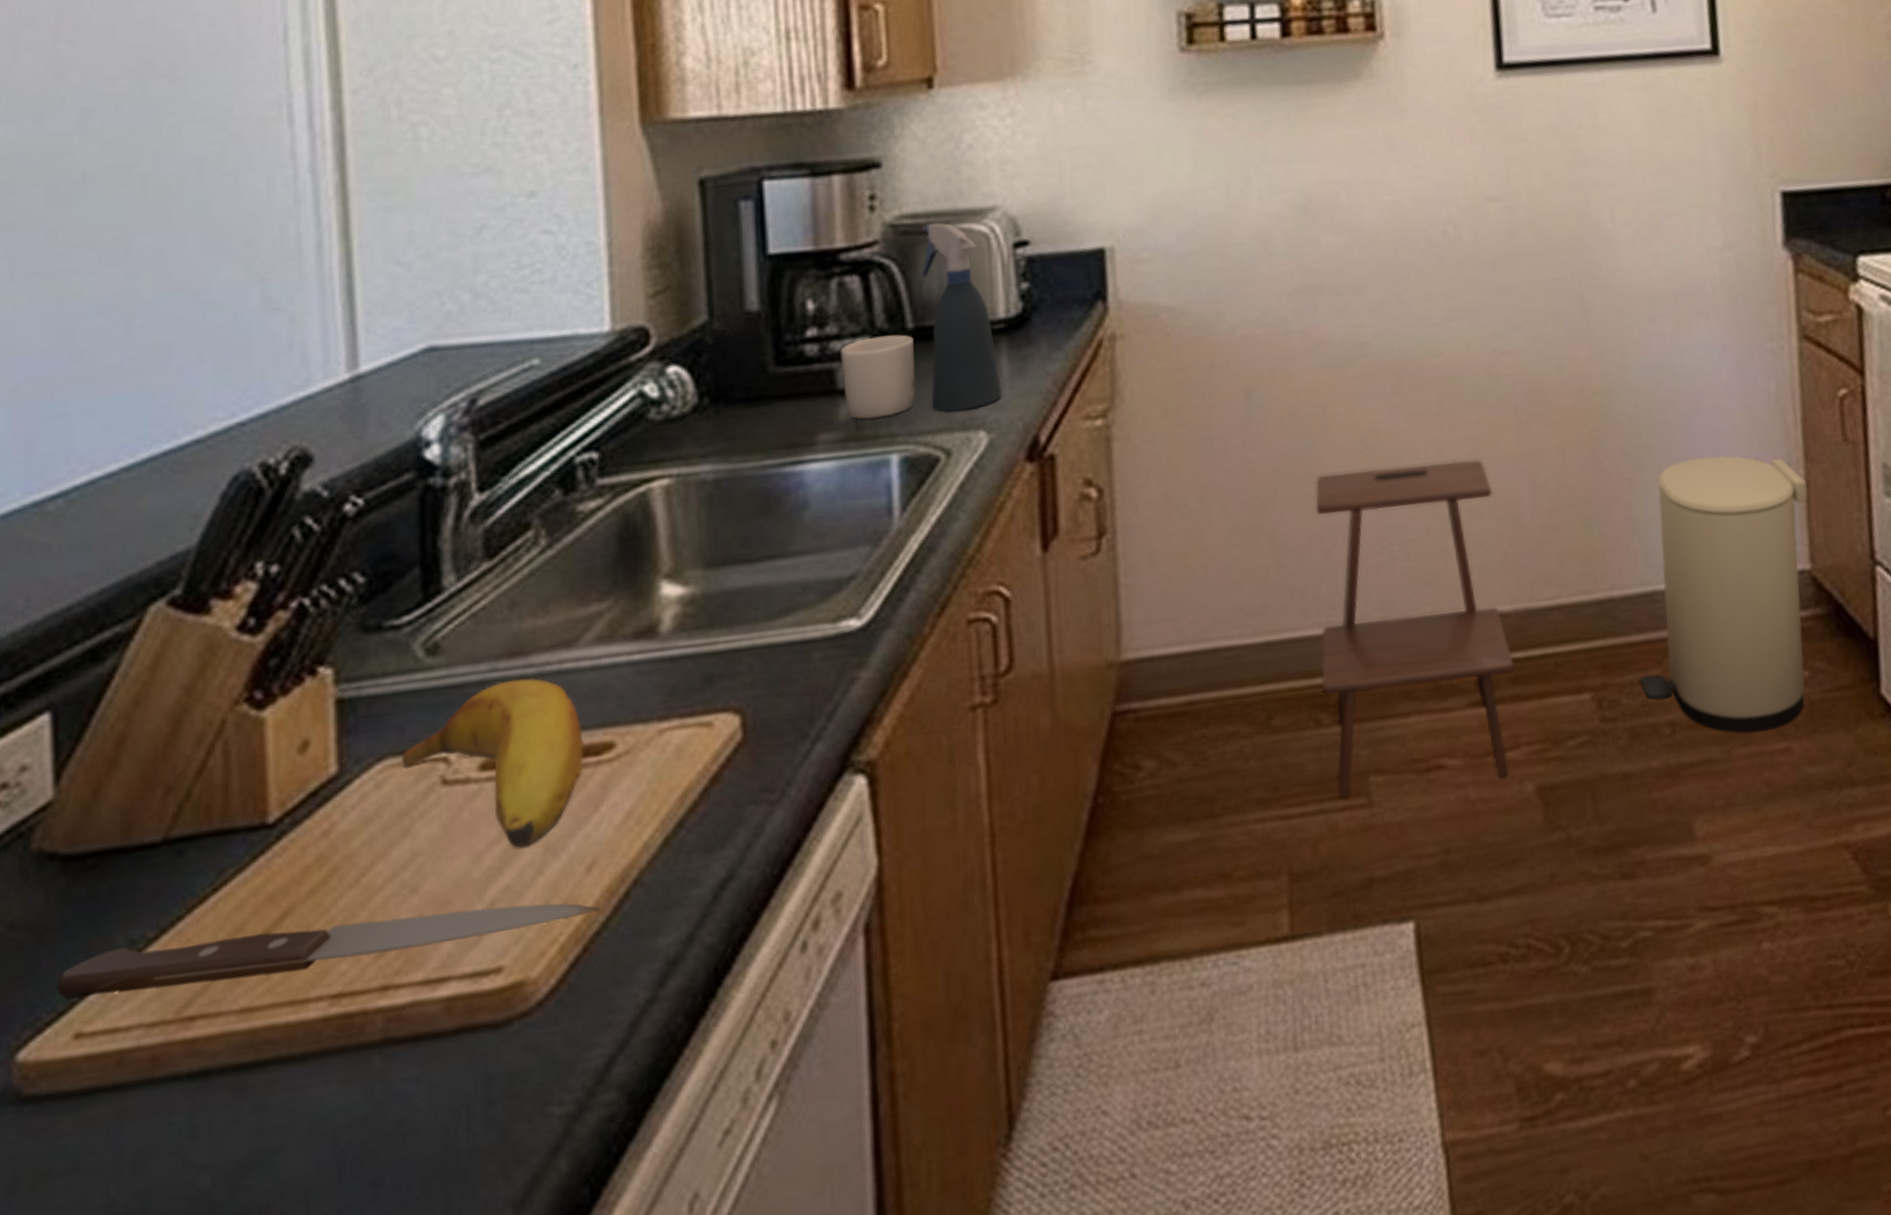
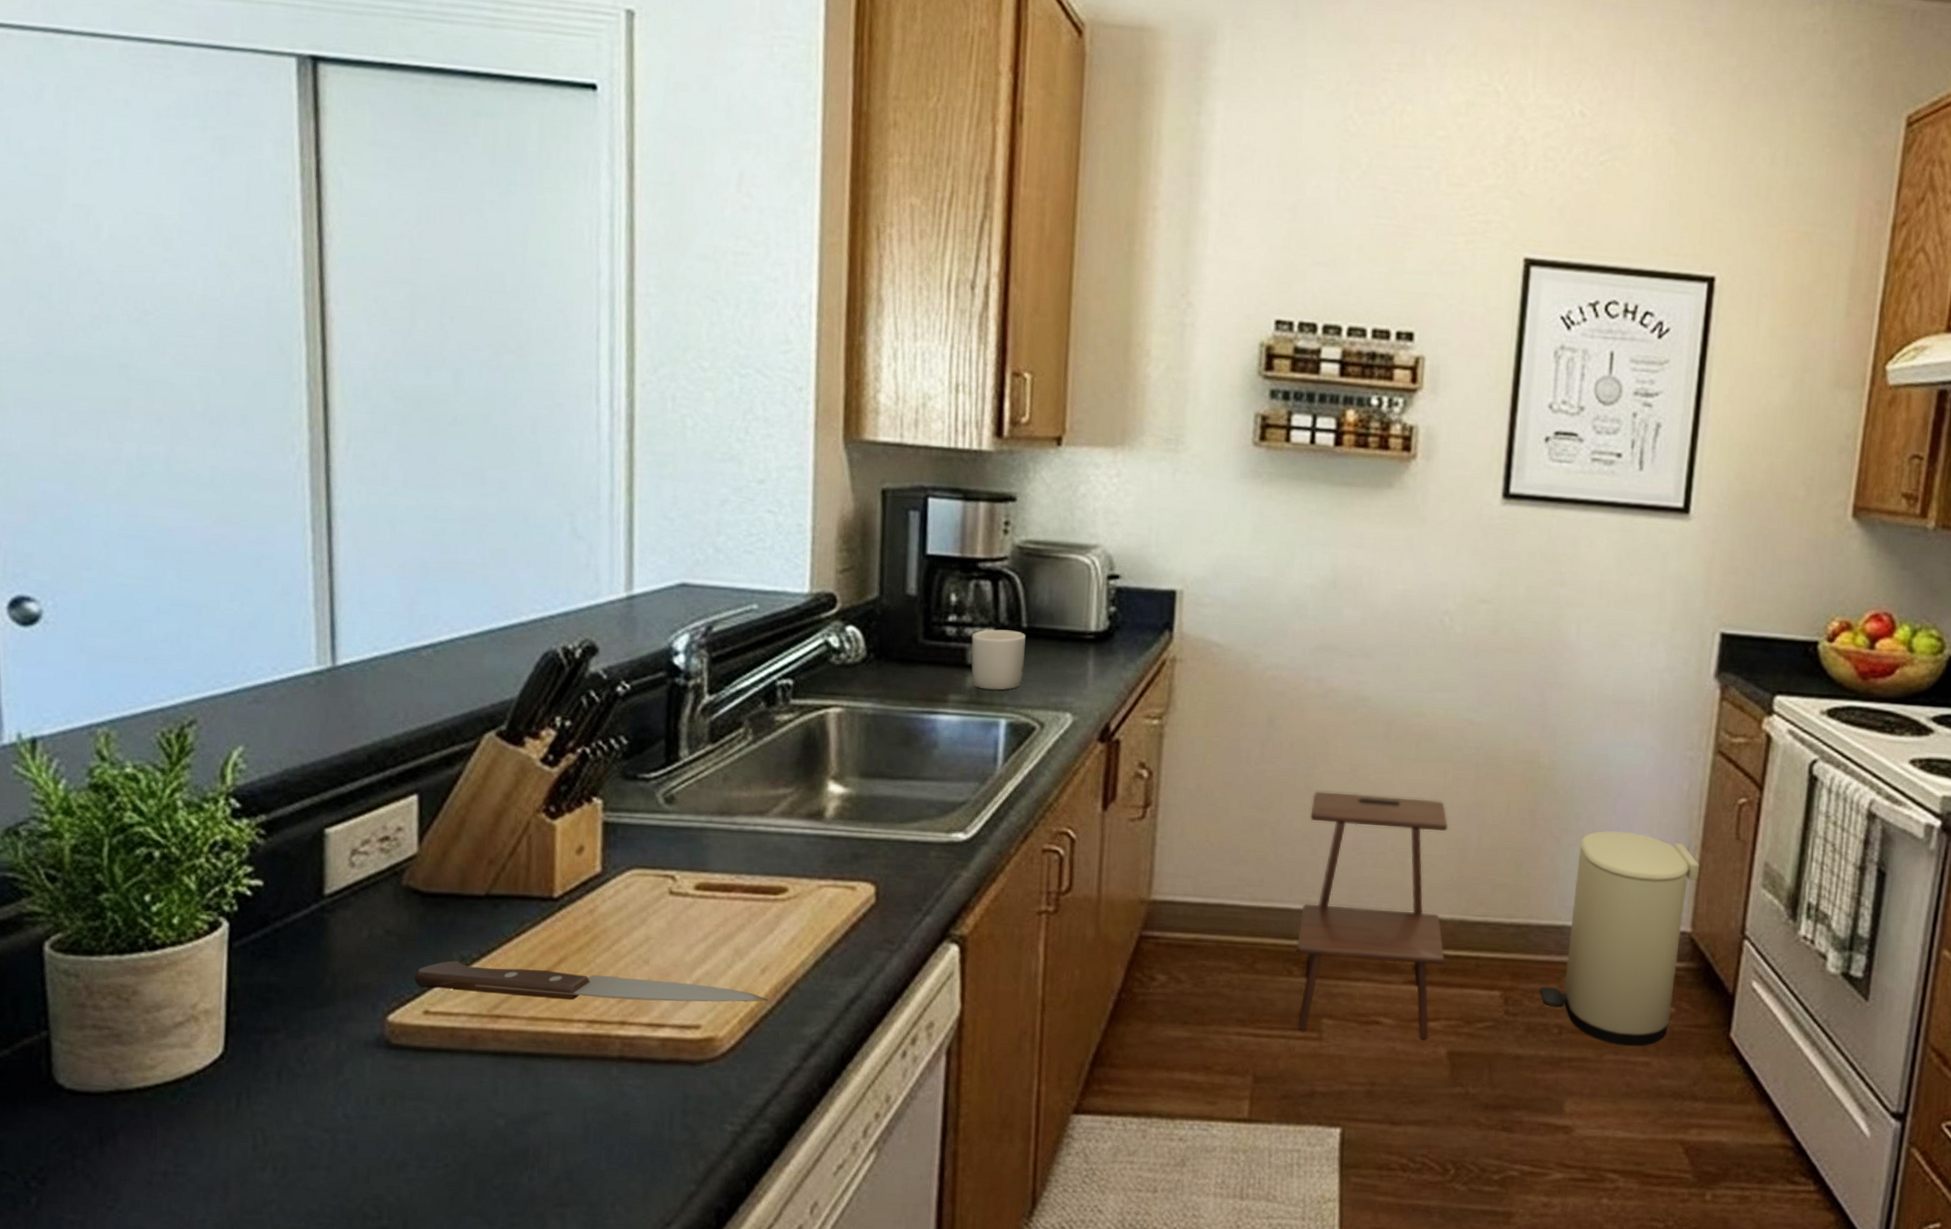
fruit: present [400,678,585,848] -> none [643,830,767,948]
spray bottle: present [921,222,1002,412] -> none [1034,549,1086,696]

